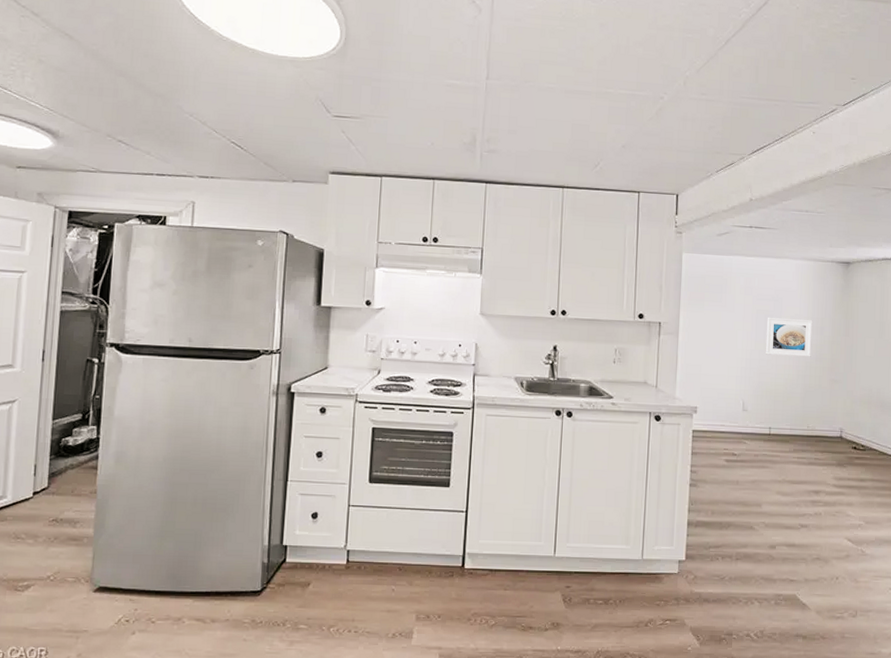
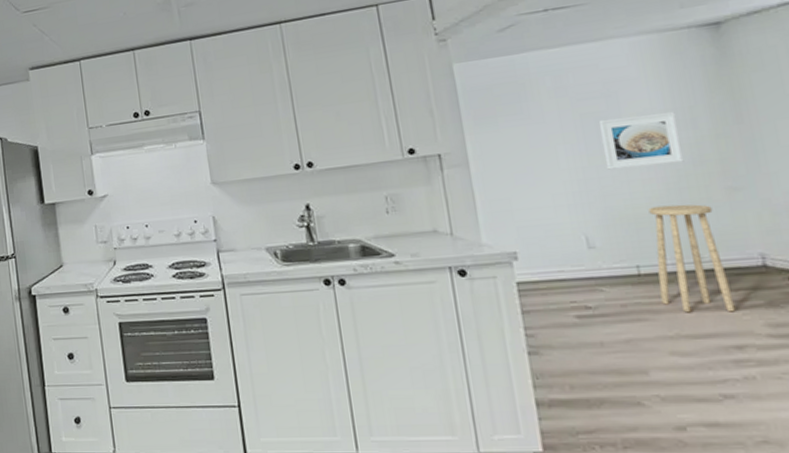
stool: none [779,386,820,467] -> present [648,204,736,313]

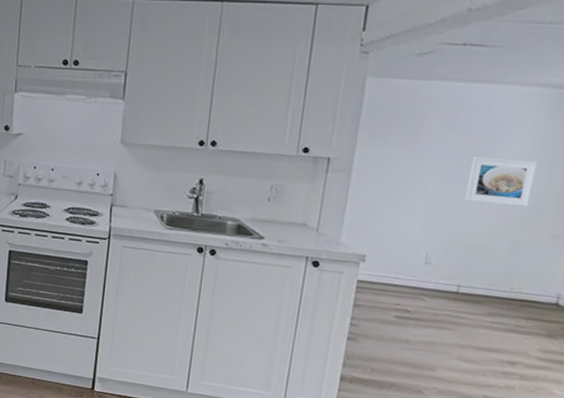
stool: present [648,204,736,313] -> none [466,239,536,336]

